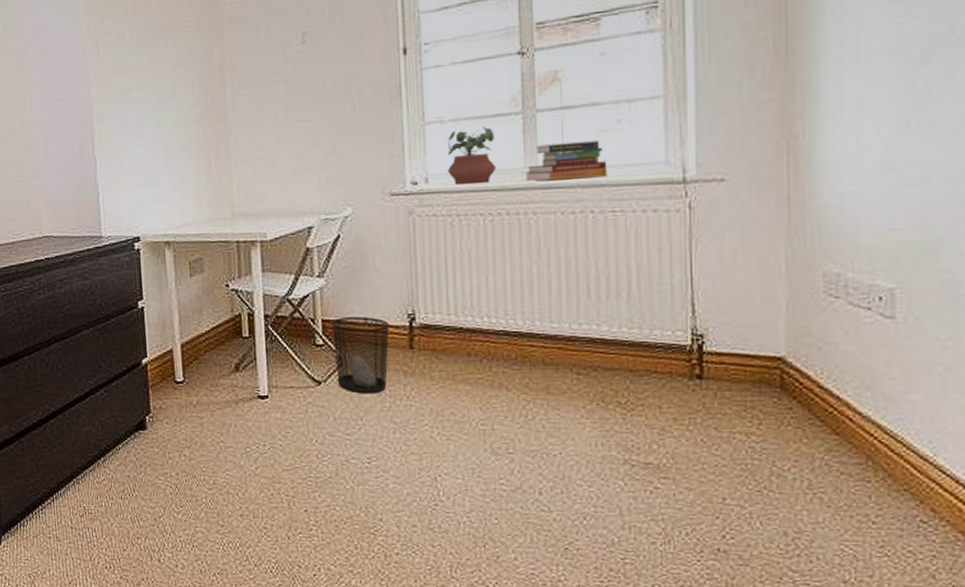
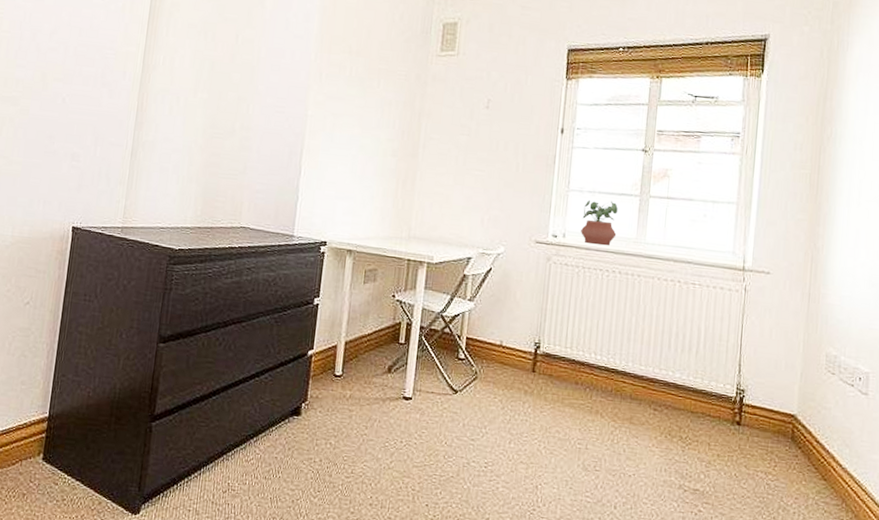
waste bin: present [331,317,390,394] -> none [470,337,520,407]
books: present [526,141,608,181] -> none [636,223,694,256]

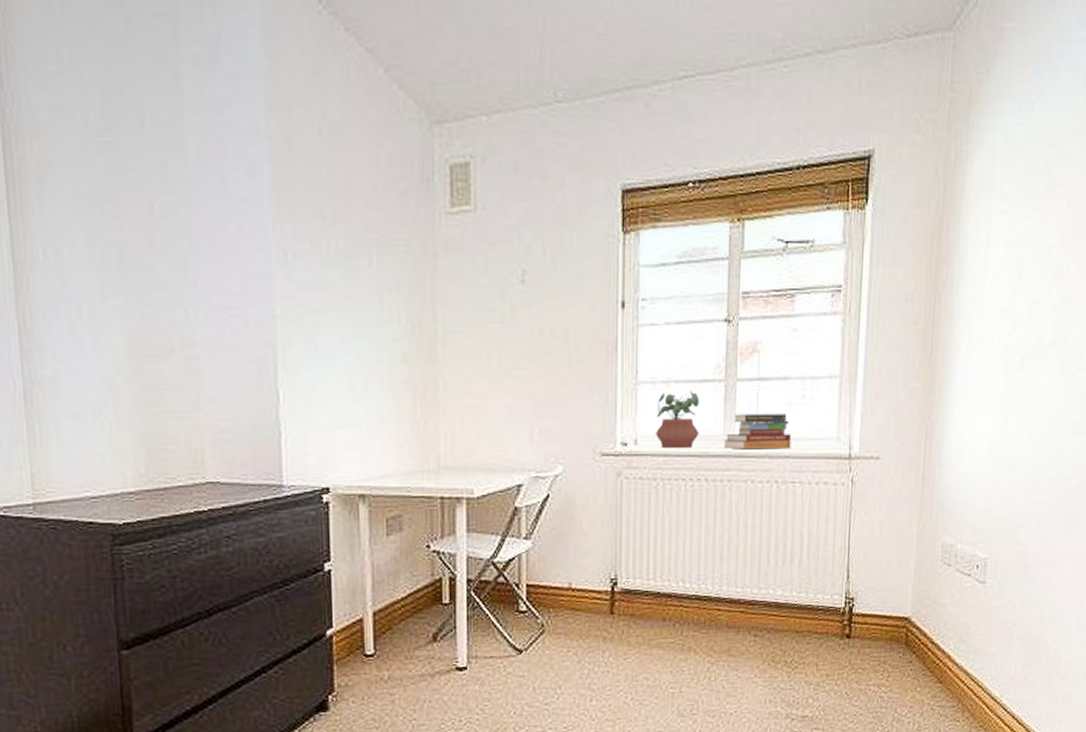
books: none [636,223,694,256] -> present [724,414,792,450]

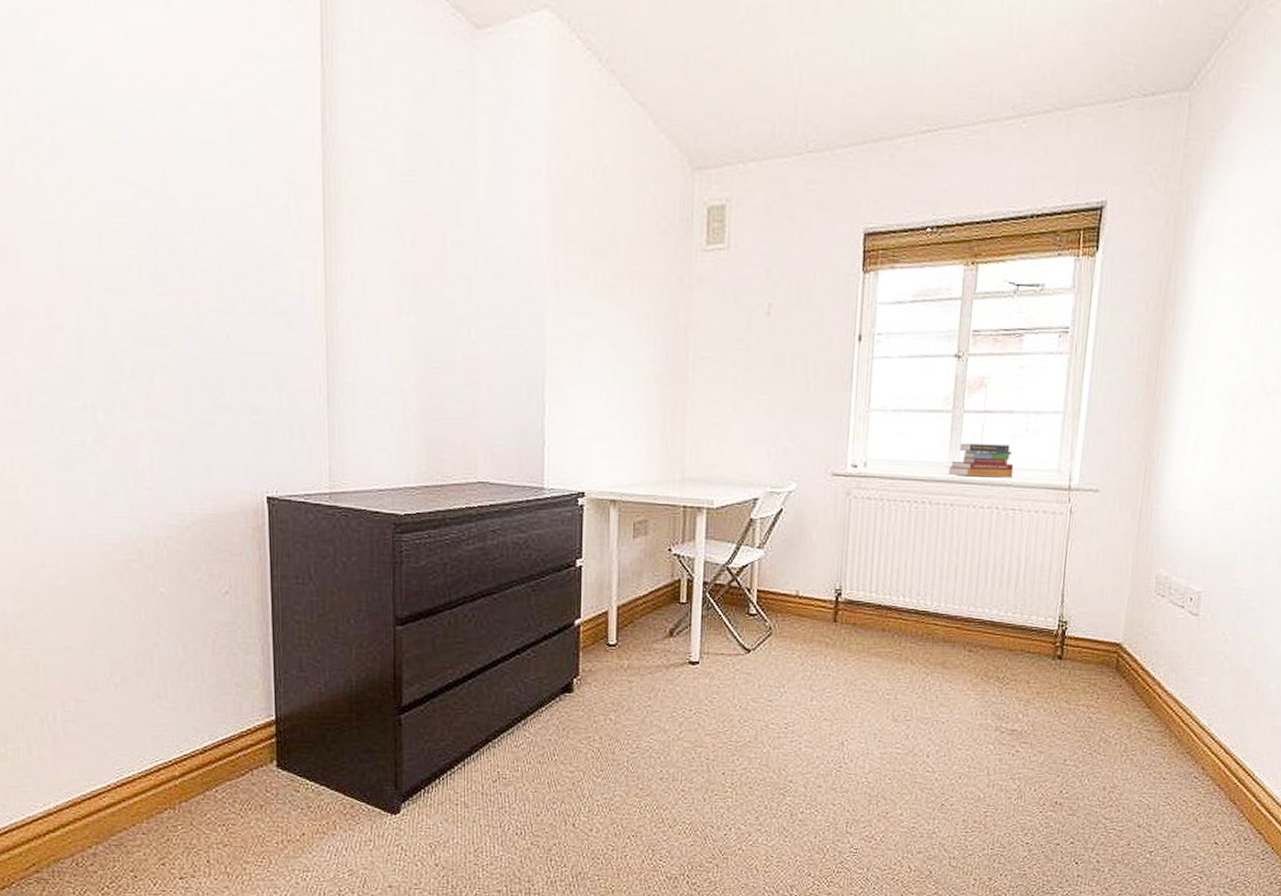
potted plant: present [656,390,700,449] -> none [885,419,927,473]

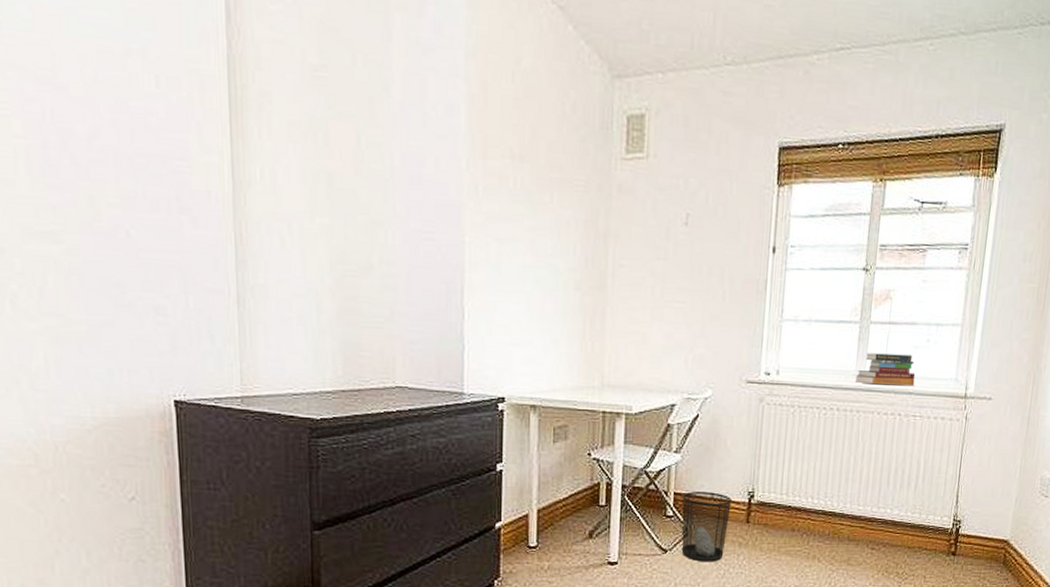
waste bin: none [765,589,819,663] -> present [681,492,733,562]

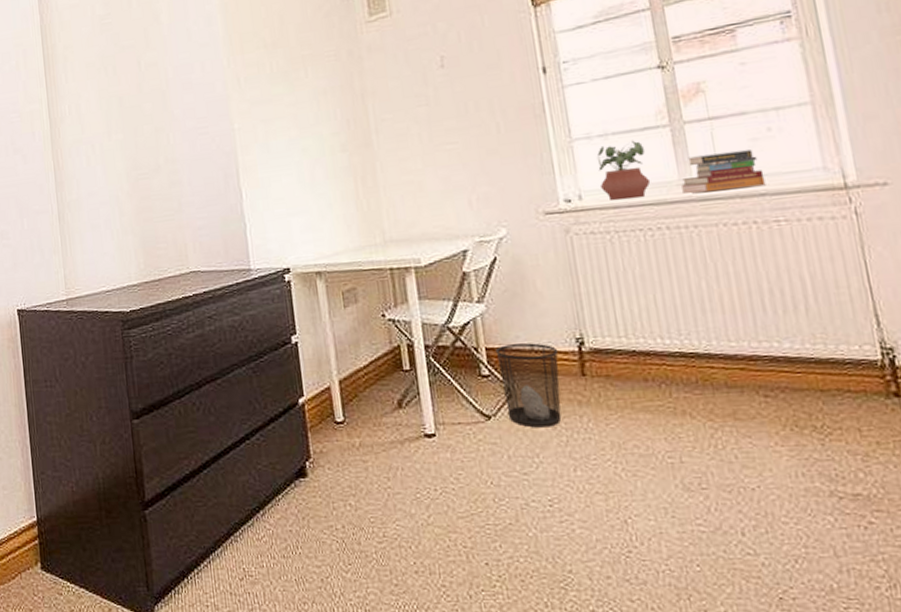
potted plant: none [796,330,836,381] -> present [596,140,651,201]

